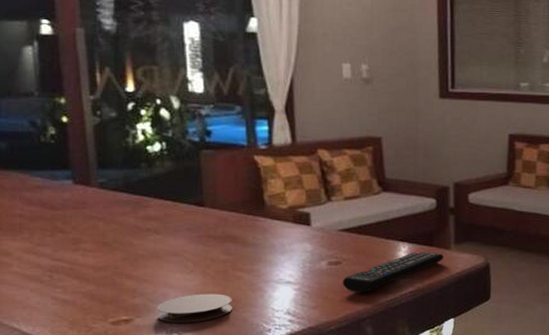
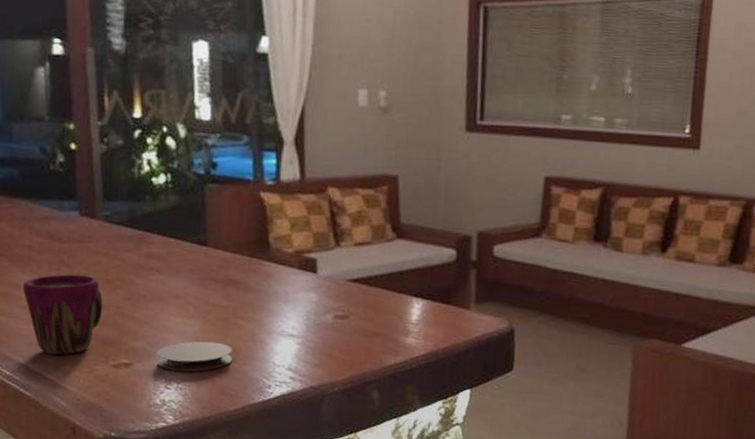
cup: none [14,240,100,317] -> present [22,274,103,355]
remote control: present [342,251,444,293] -> none [348,309,463,353]

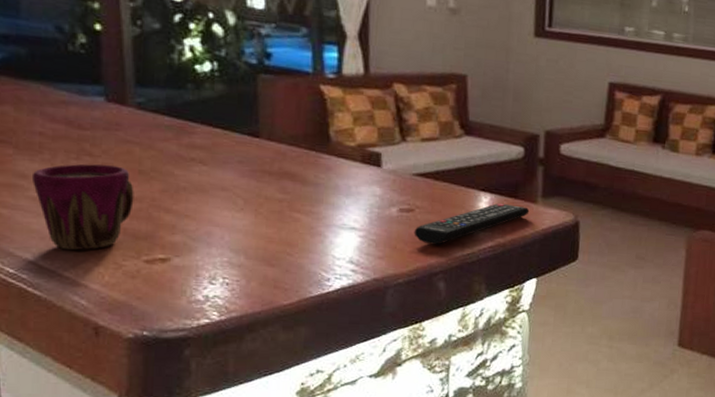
coaster: present [157,341,232,372] -> none [199,234,287,266]
remote control: none [348,309,463,353] -> present [414,202,530,245]

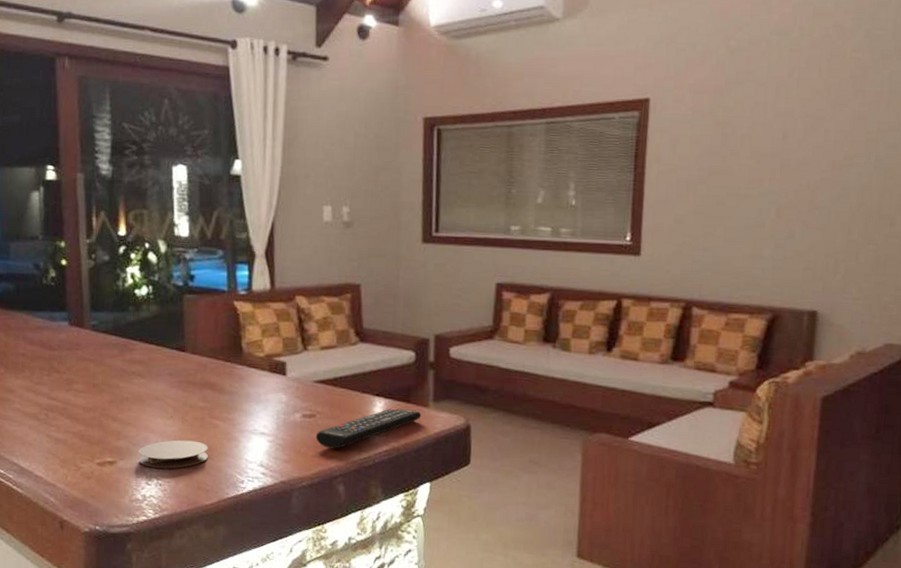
cup: present [31,163,134,251] -> none [16,379,90,454]
coaster: none [199,234,287,266] -> present [138,440,208,469]

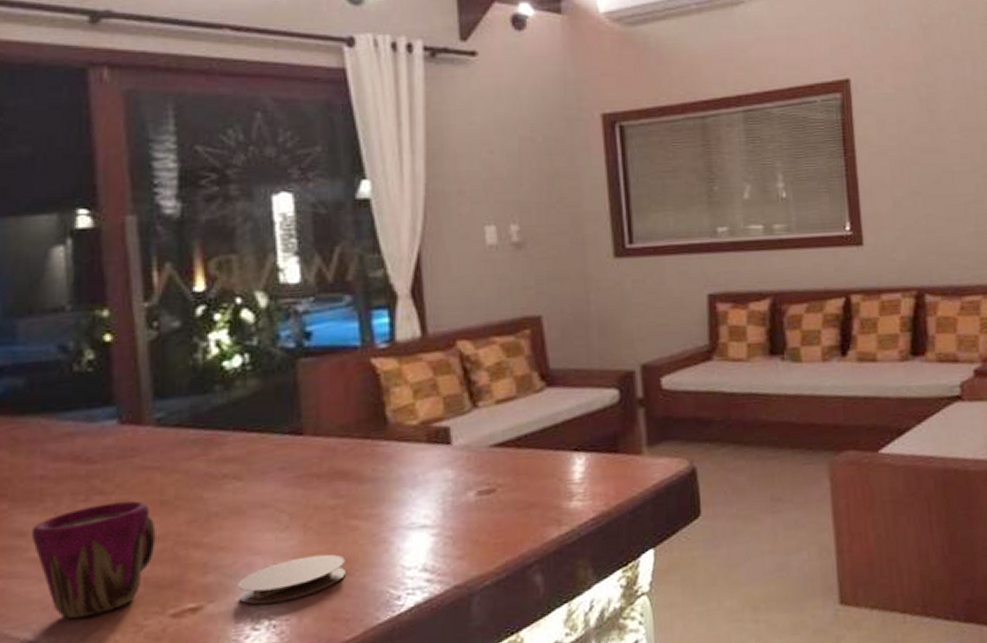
cup: none [16,379,90,454] -> present [31,500,156,619]
remote control: present [315,407,422,449] -> none [498,461,635,530]

